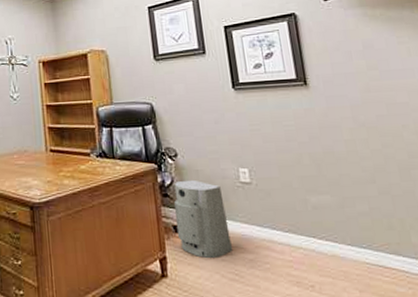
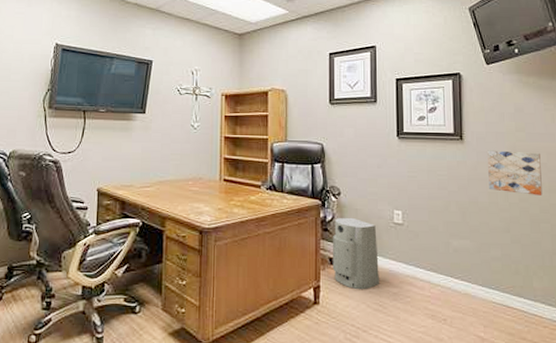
wall art: none [337,91,409,139] -> present [487,150,542,195]

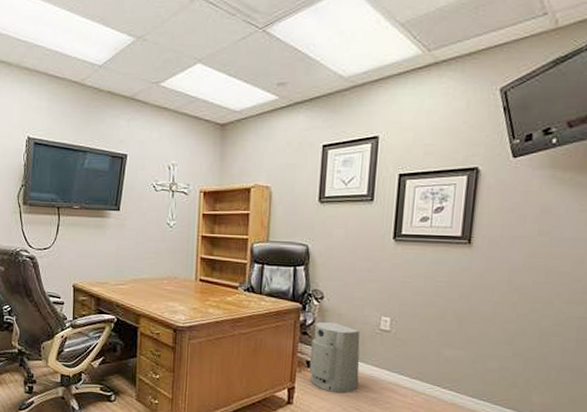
wall art: present [487,150,542,195] -> none [495,256,564,307]

